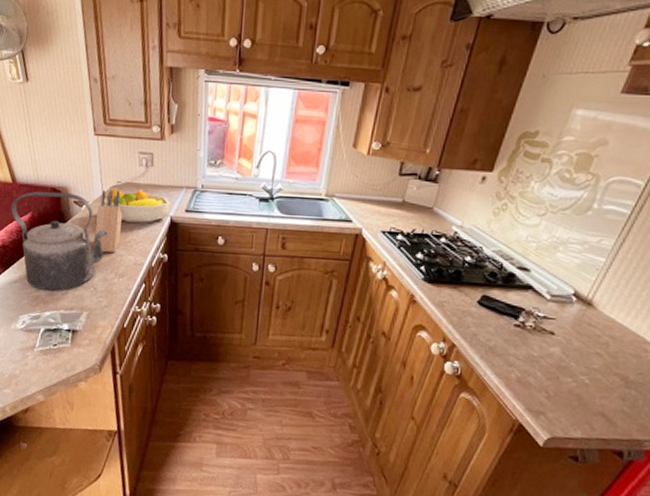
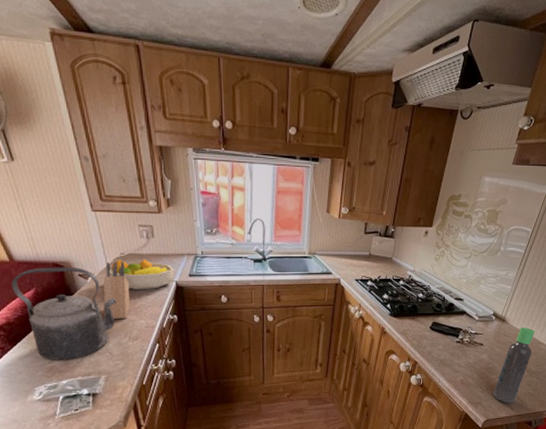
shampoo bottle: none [564,317,639,421] -> present [493,327,535,403]

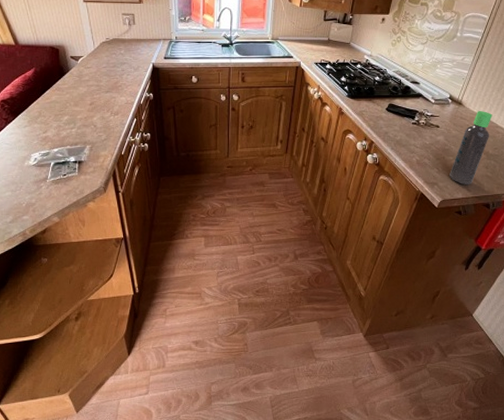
kettle: present [11,267,116,360] -> none [16,50,101,131]
knife block: present [103,261,130,320] -> none [90,45,112,97]
fruit bowl: present [108,259,174,291] -> none [95,44,151,71]

